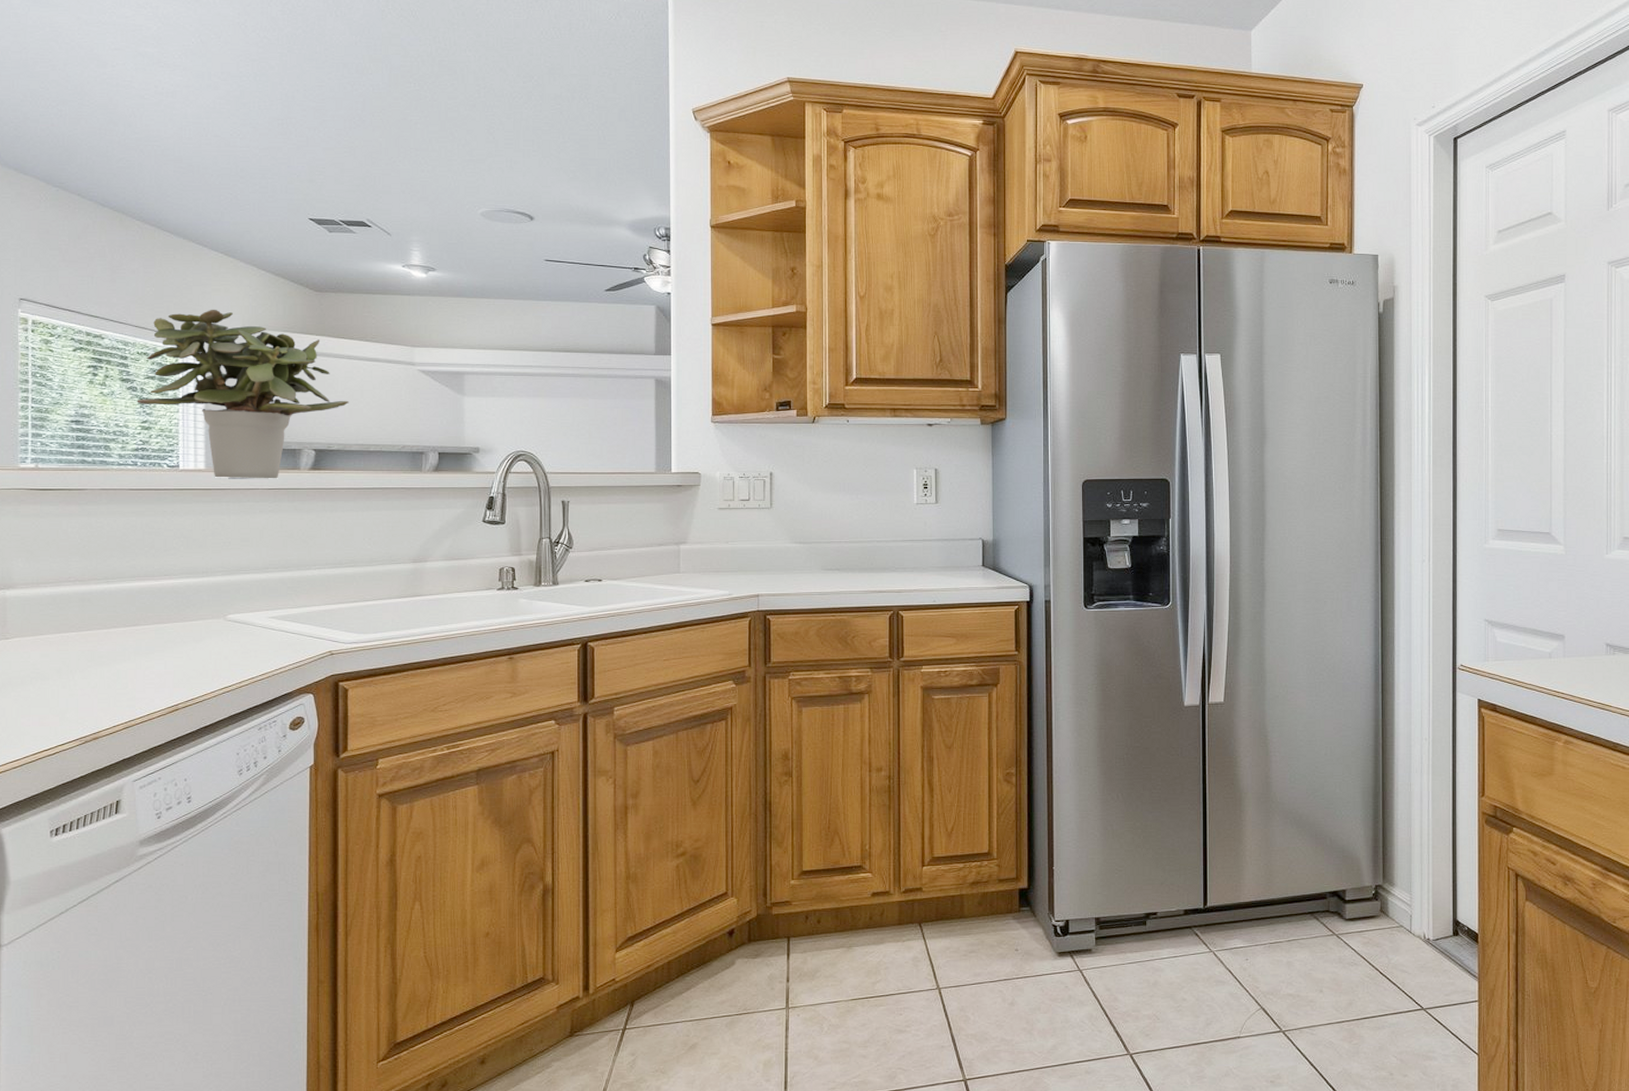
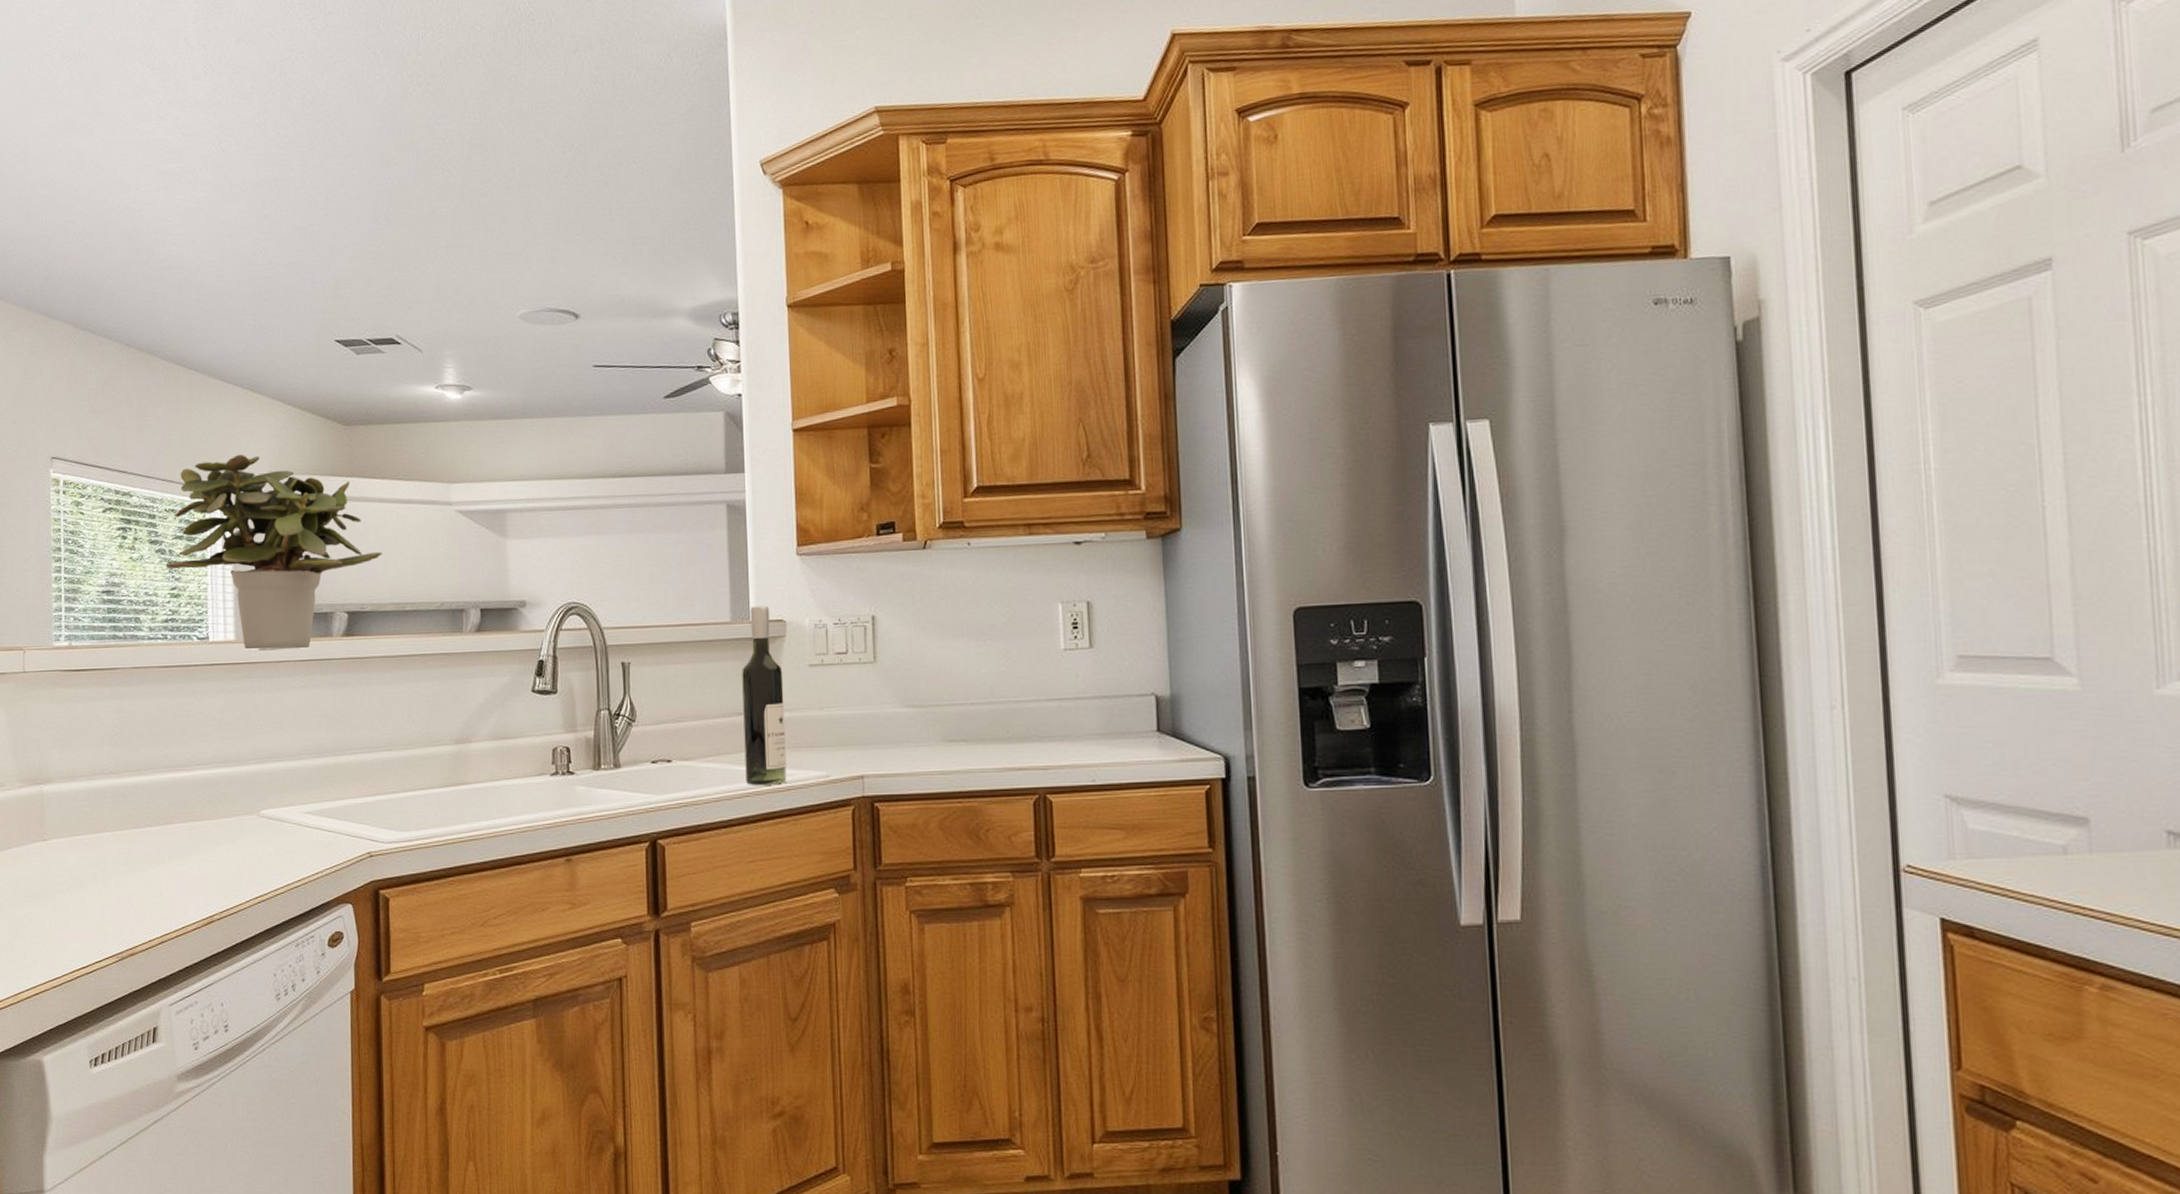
bottle: none [663,461,697,601] -> present [742,605,787,786]

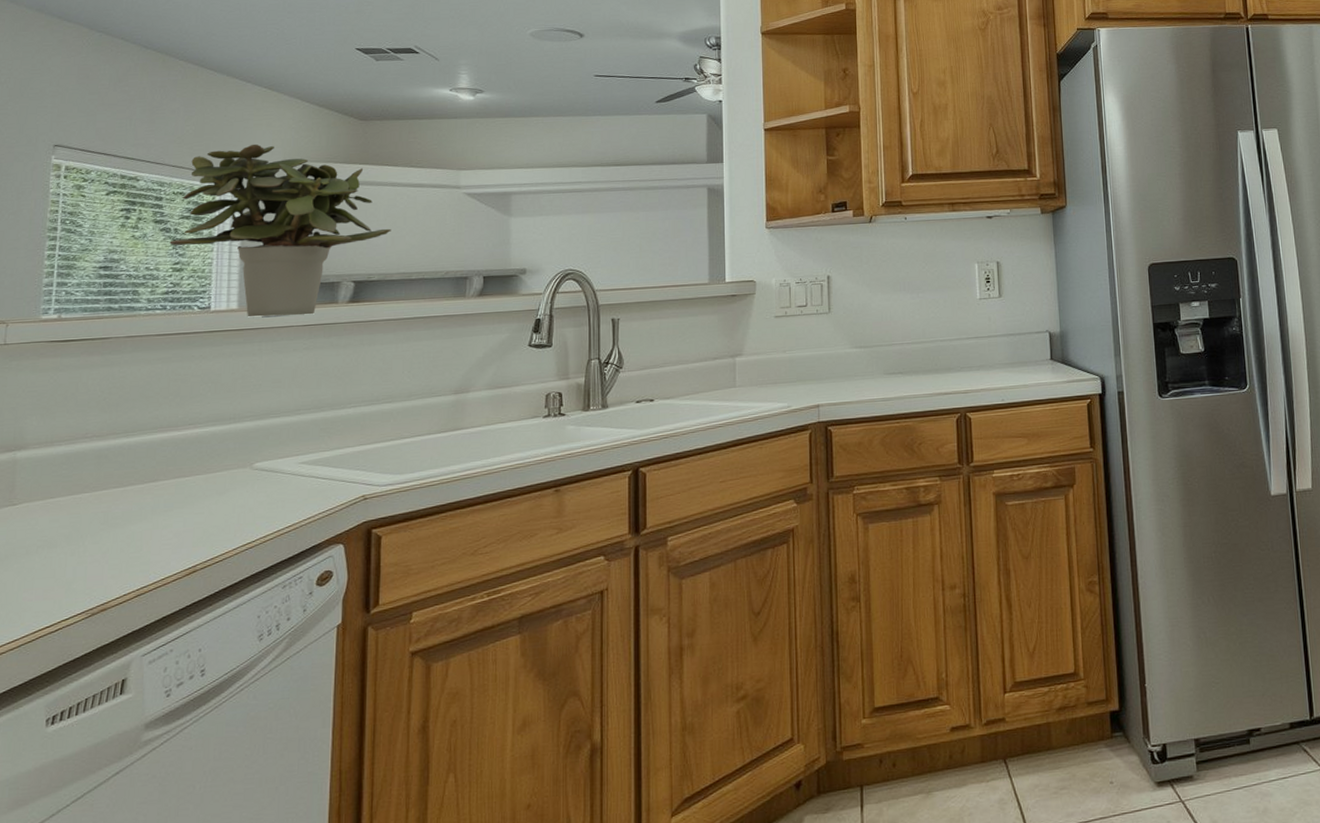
bottle: present [742,605,787,786] -> none [718,269,754,418]

